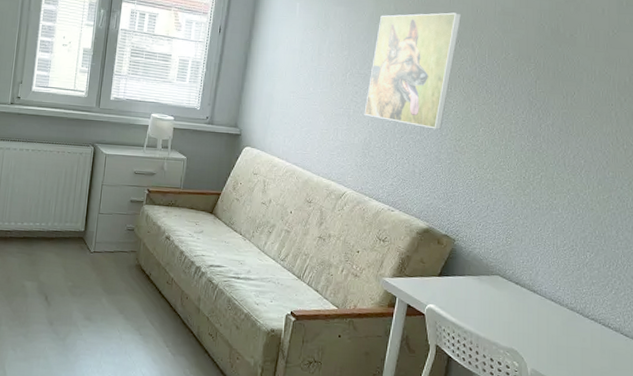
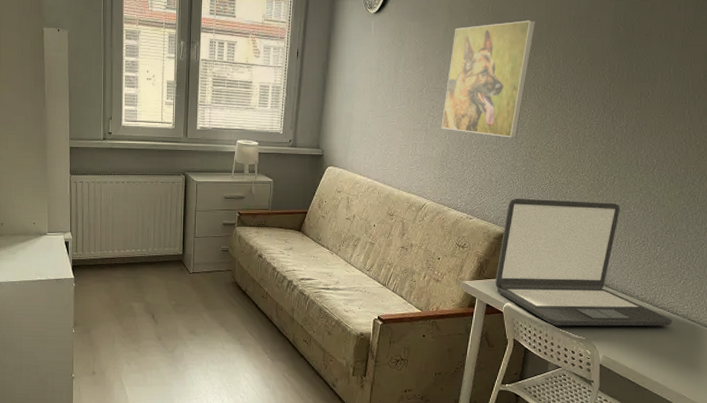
laptop: none [416,192,604,340] -> present [494,198,672,326]

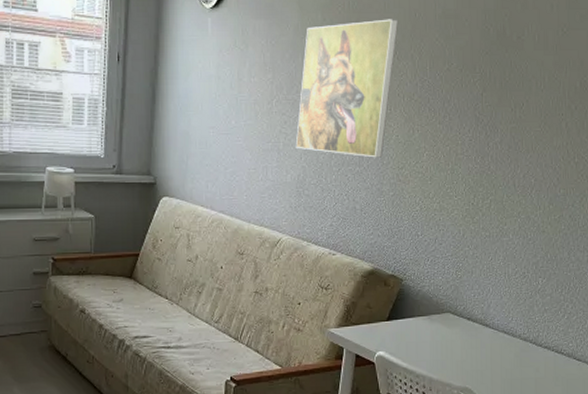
laptop: present [494,198,672,326] -> none [364,228,557,375]

